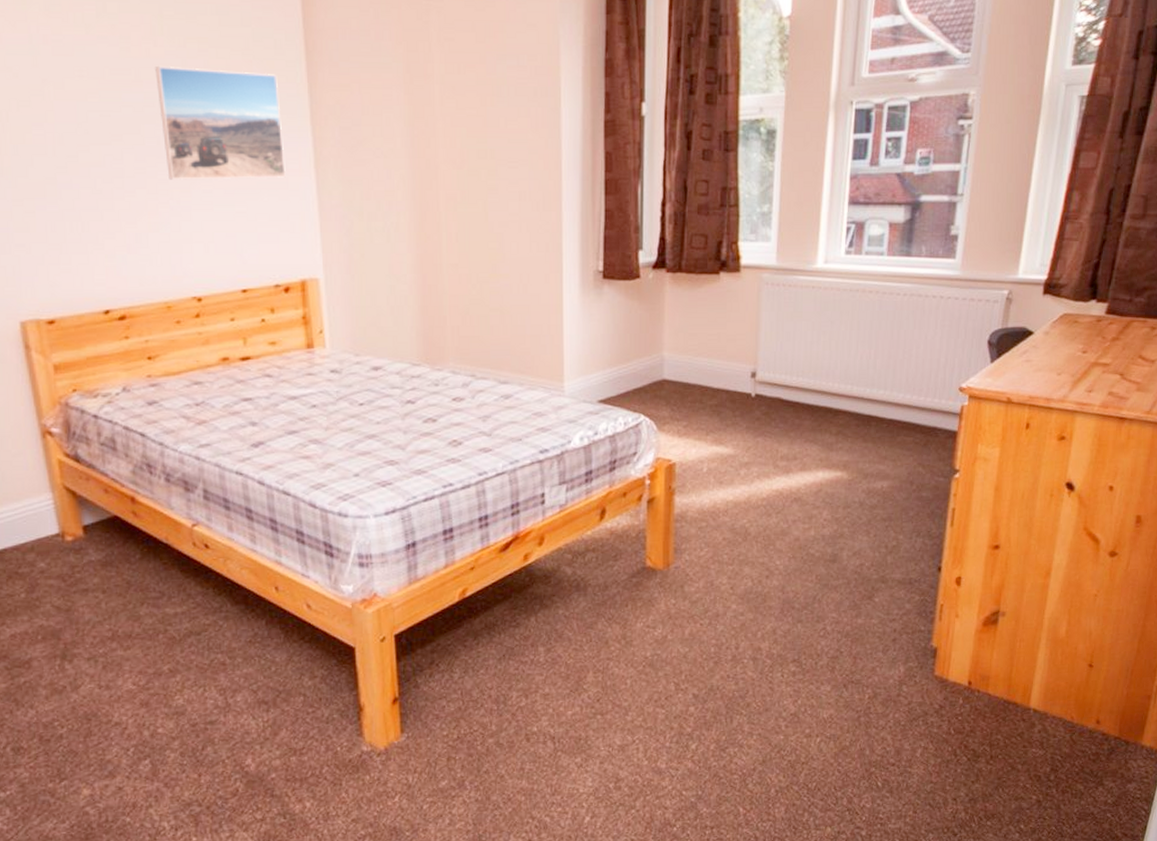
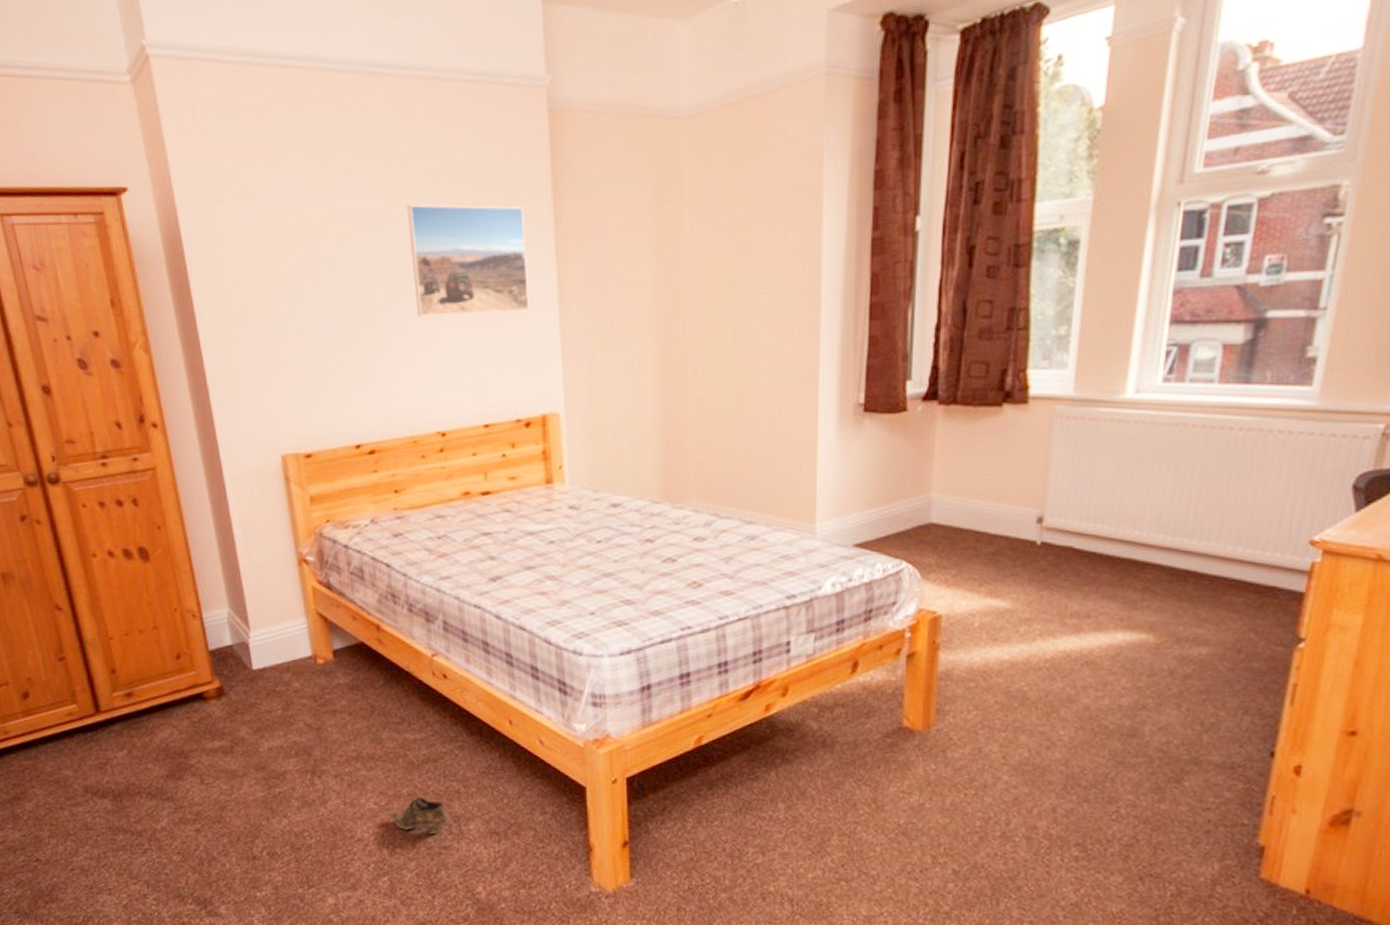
shoe: none [151,672,214,711] -> present [391,796,449,835]

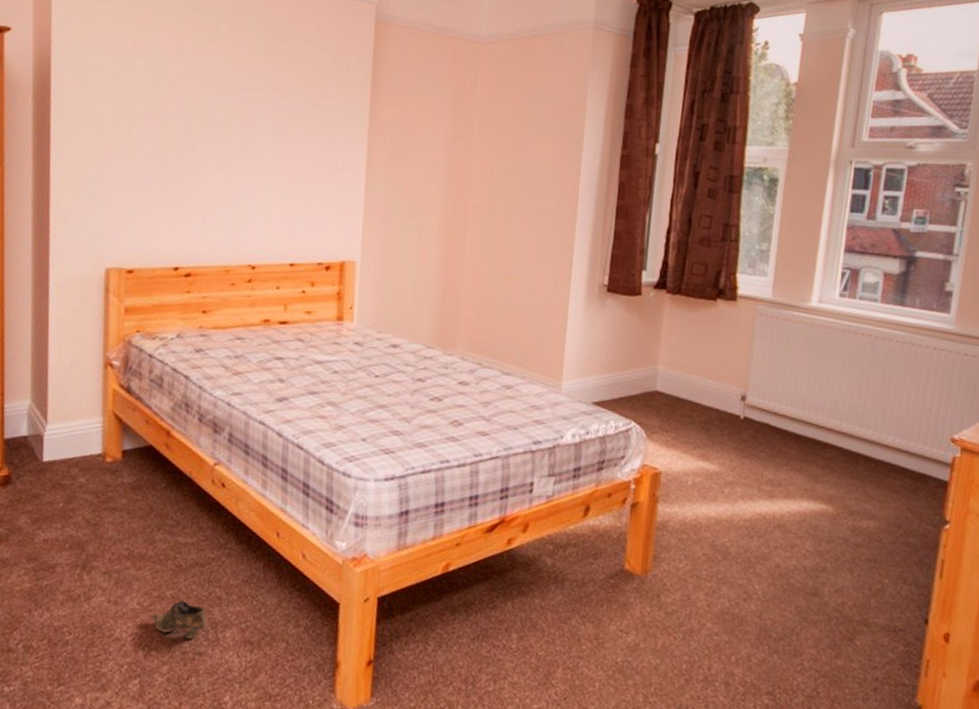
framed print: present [407,204,529,317] -> none [245,77,346,175]

